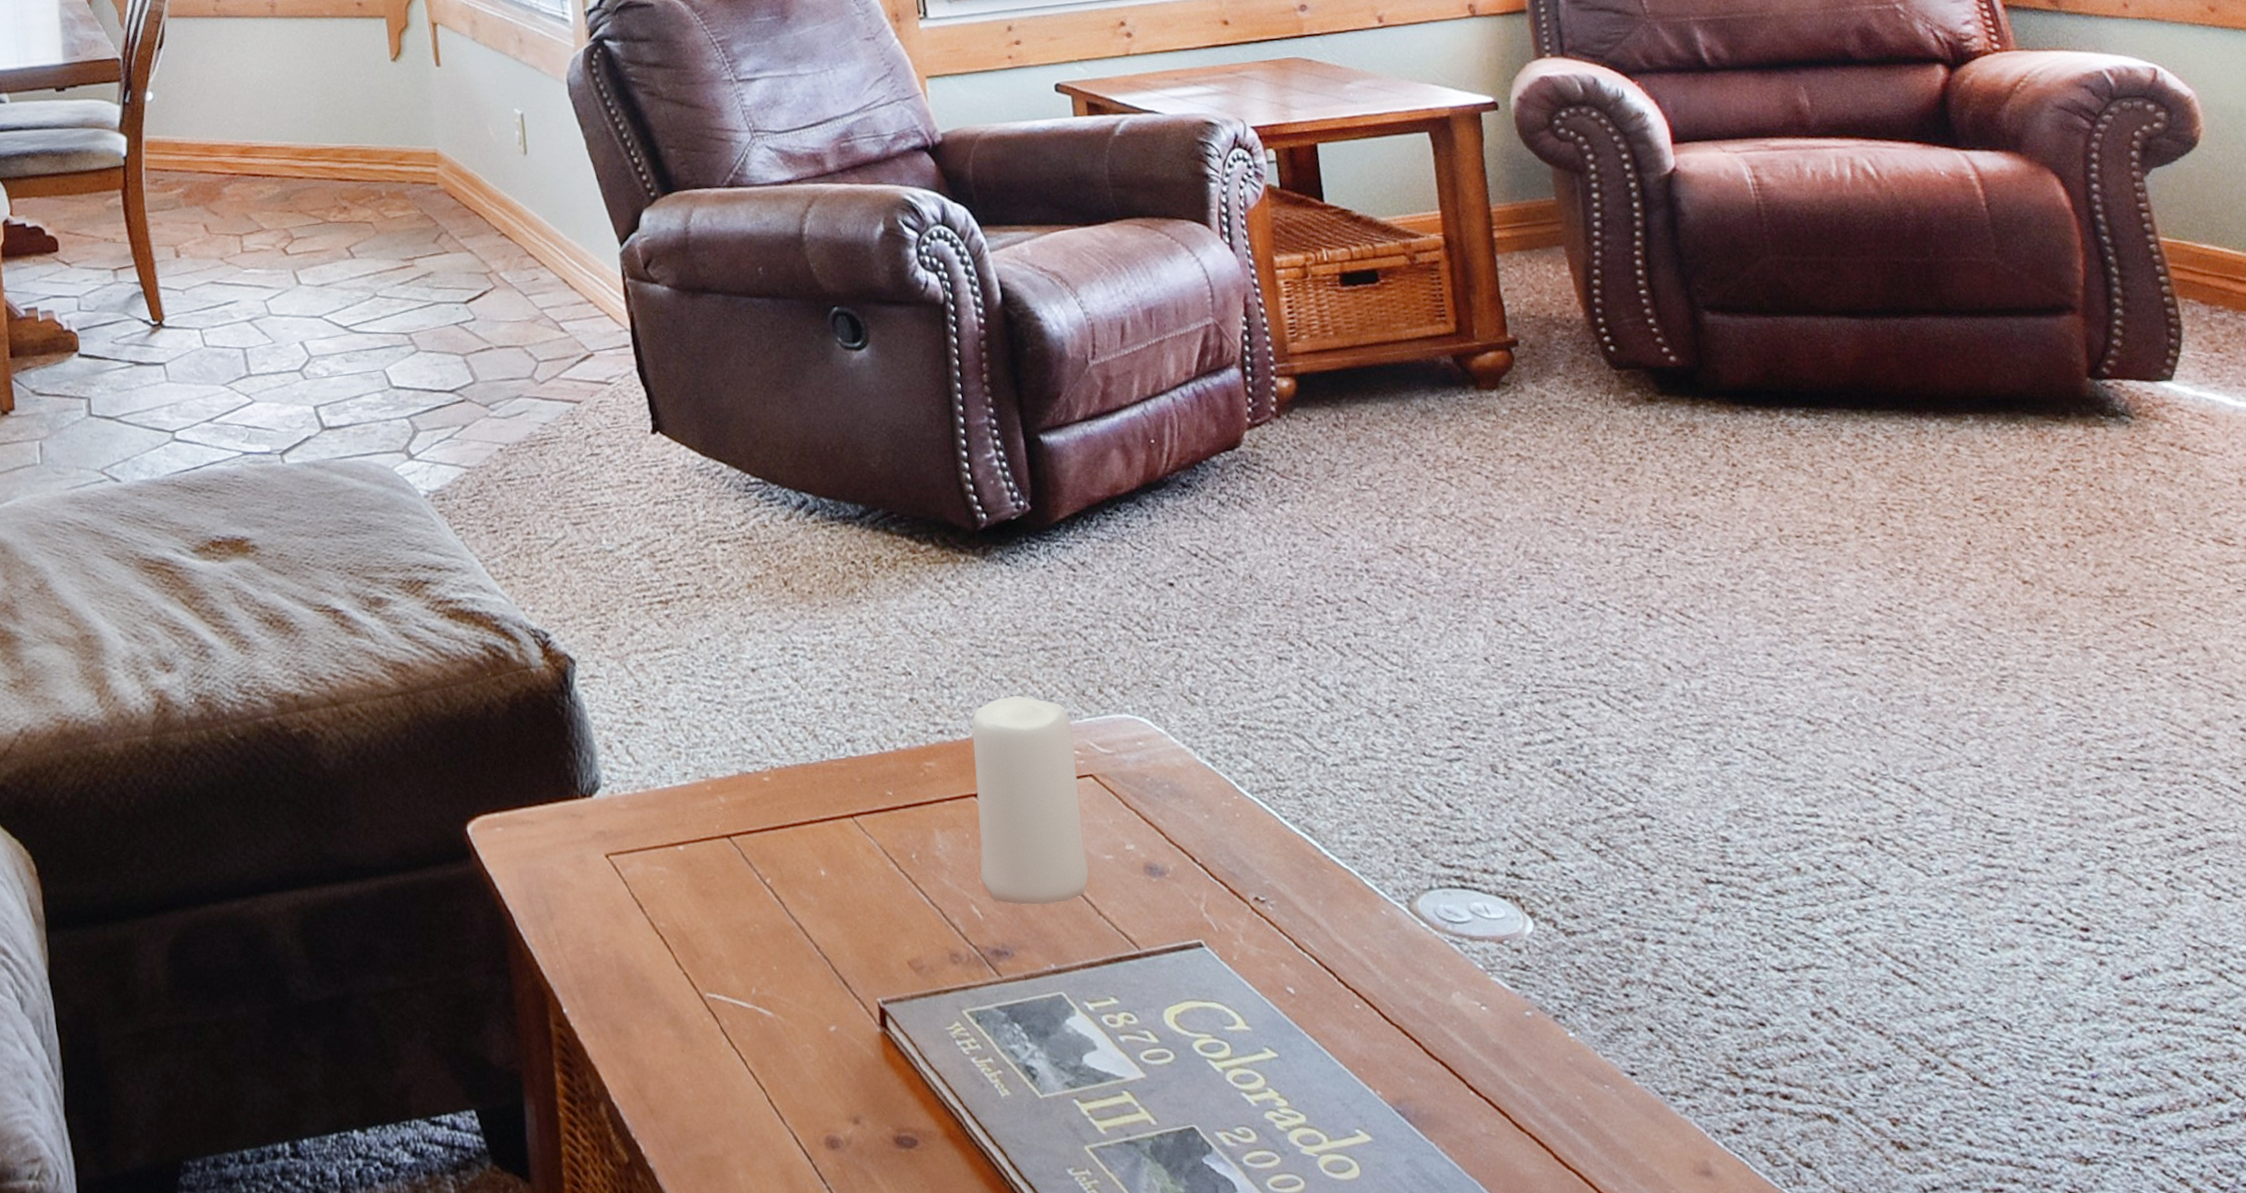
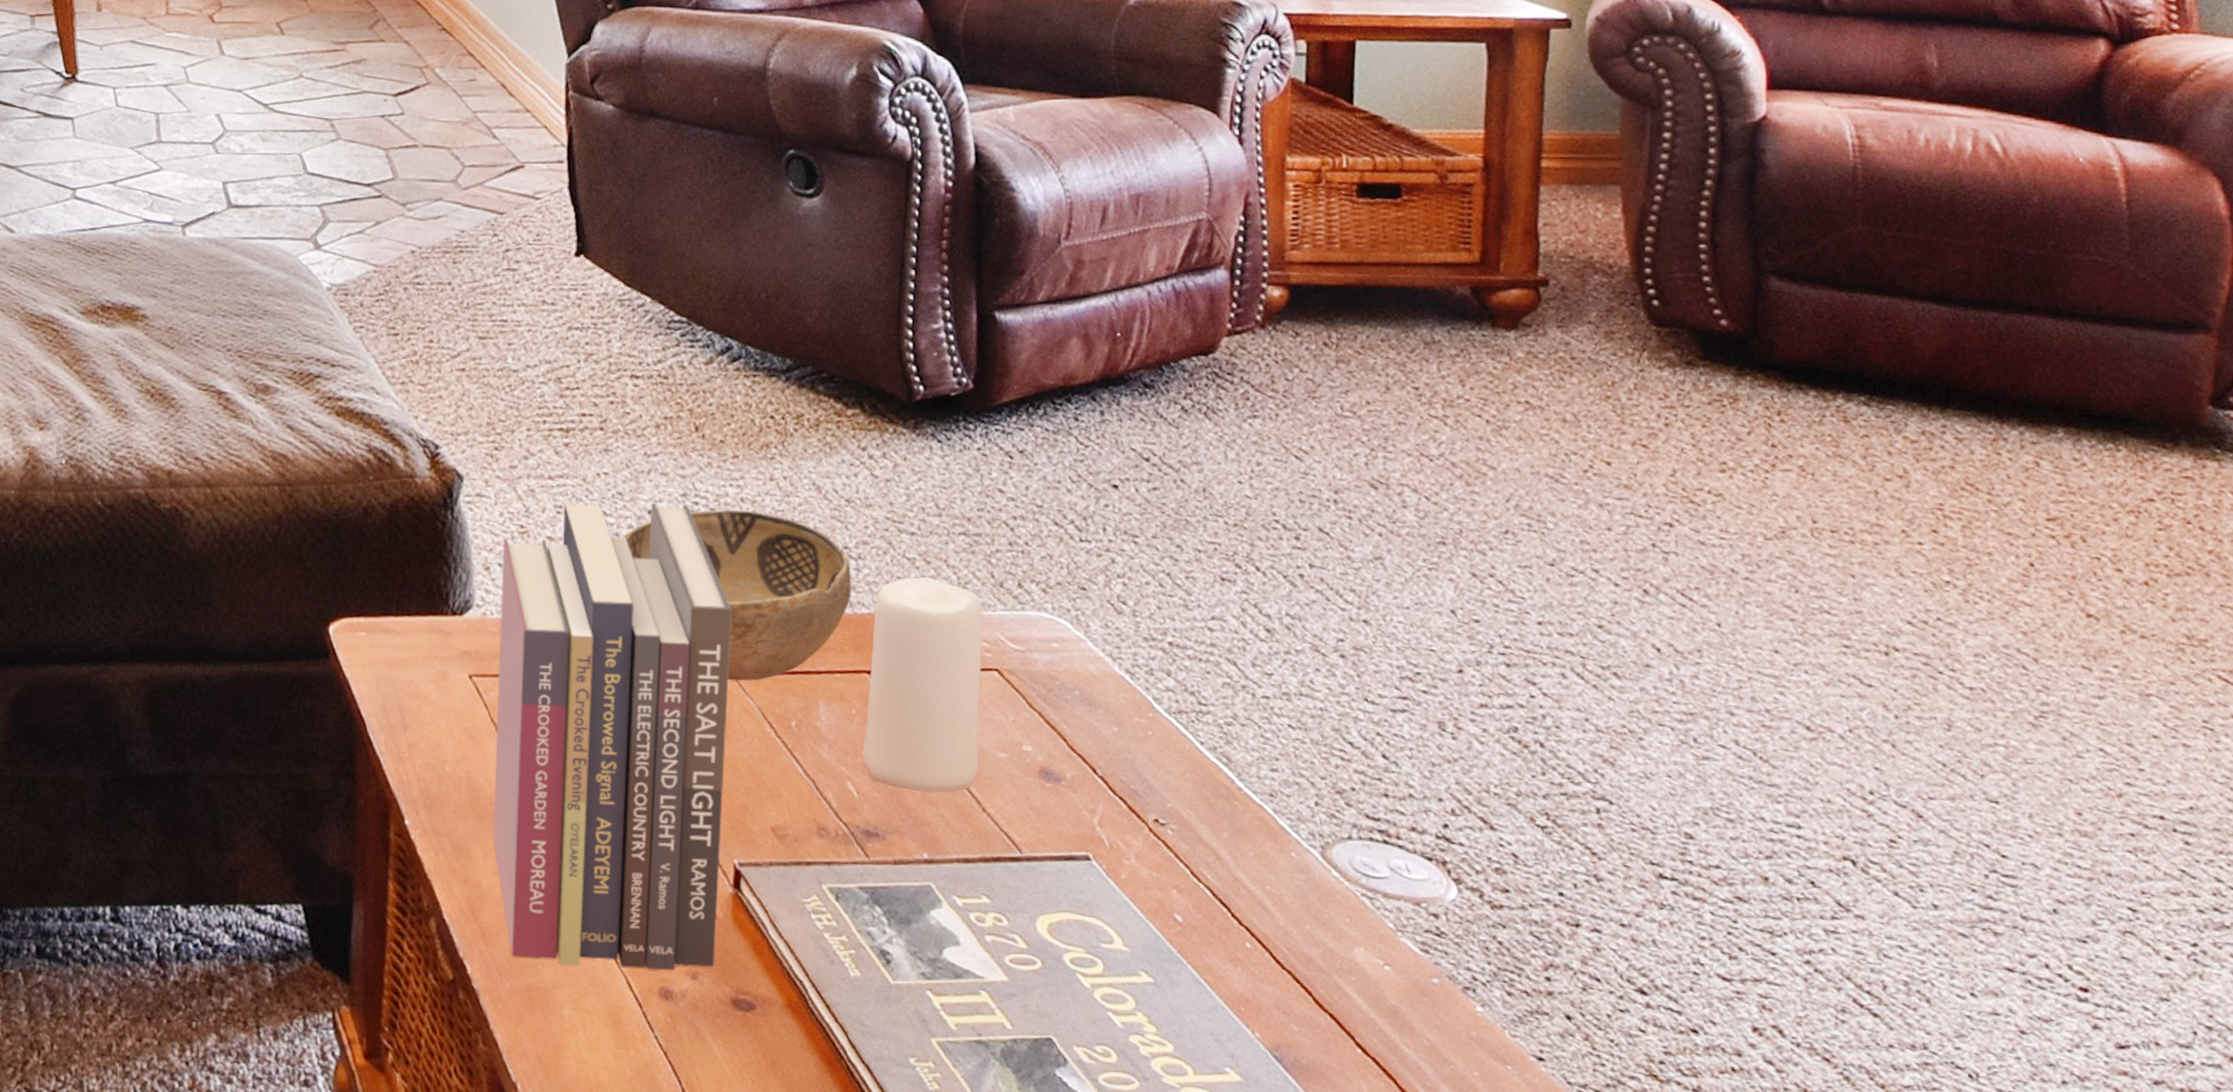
books: none [620,657,873,1130] -> present [493,502,732,970]
decorative bowl: none [732,655,950,823] -> present [623,509,852,681]

